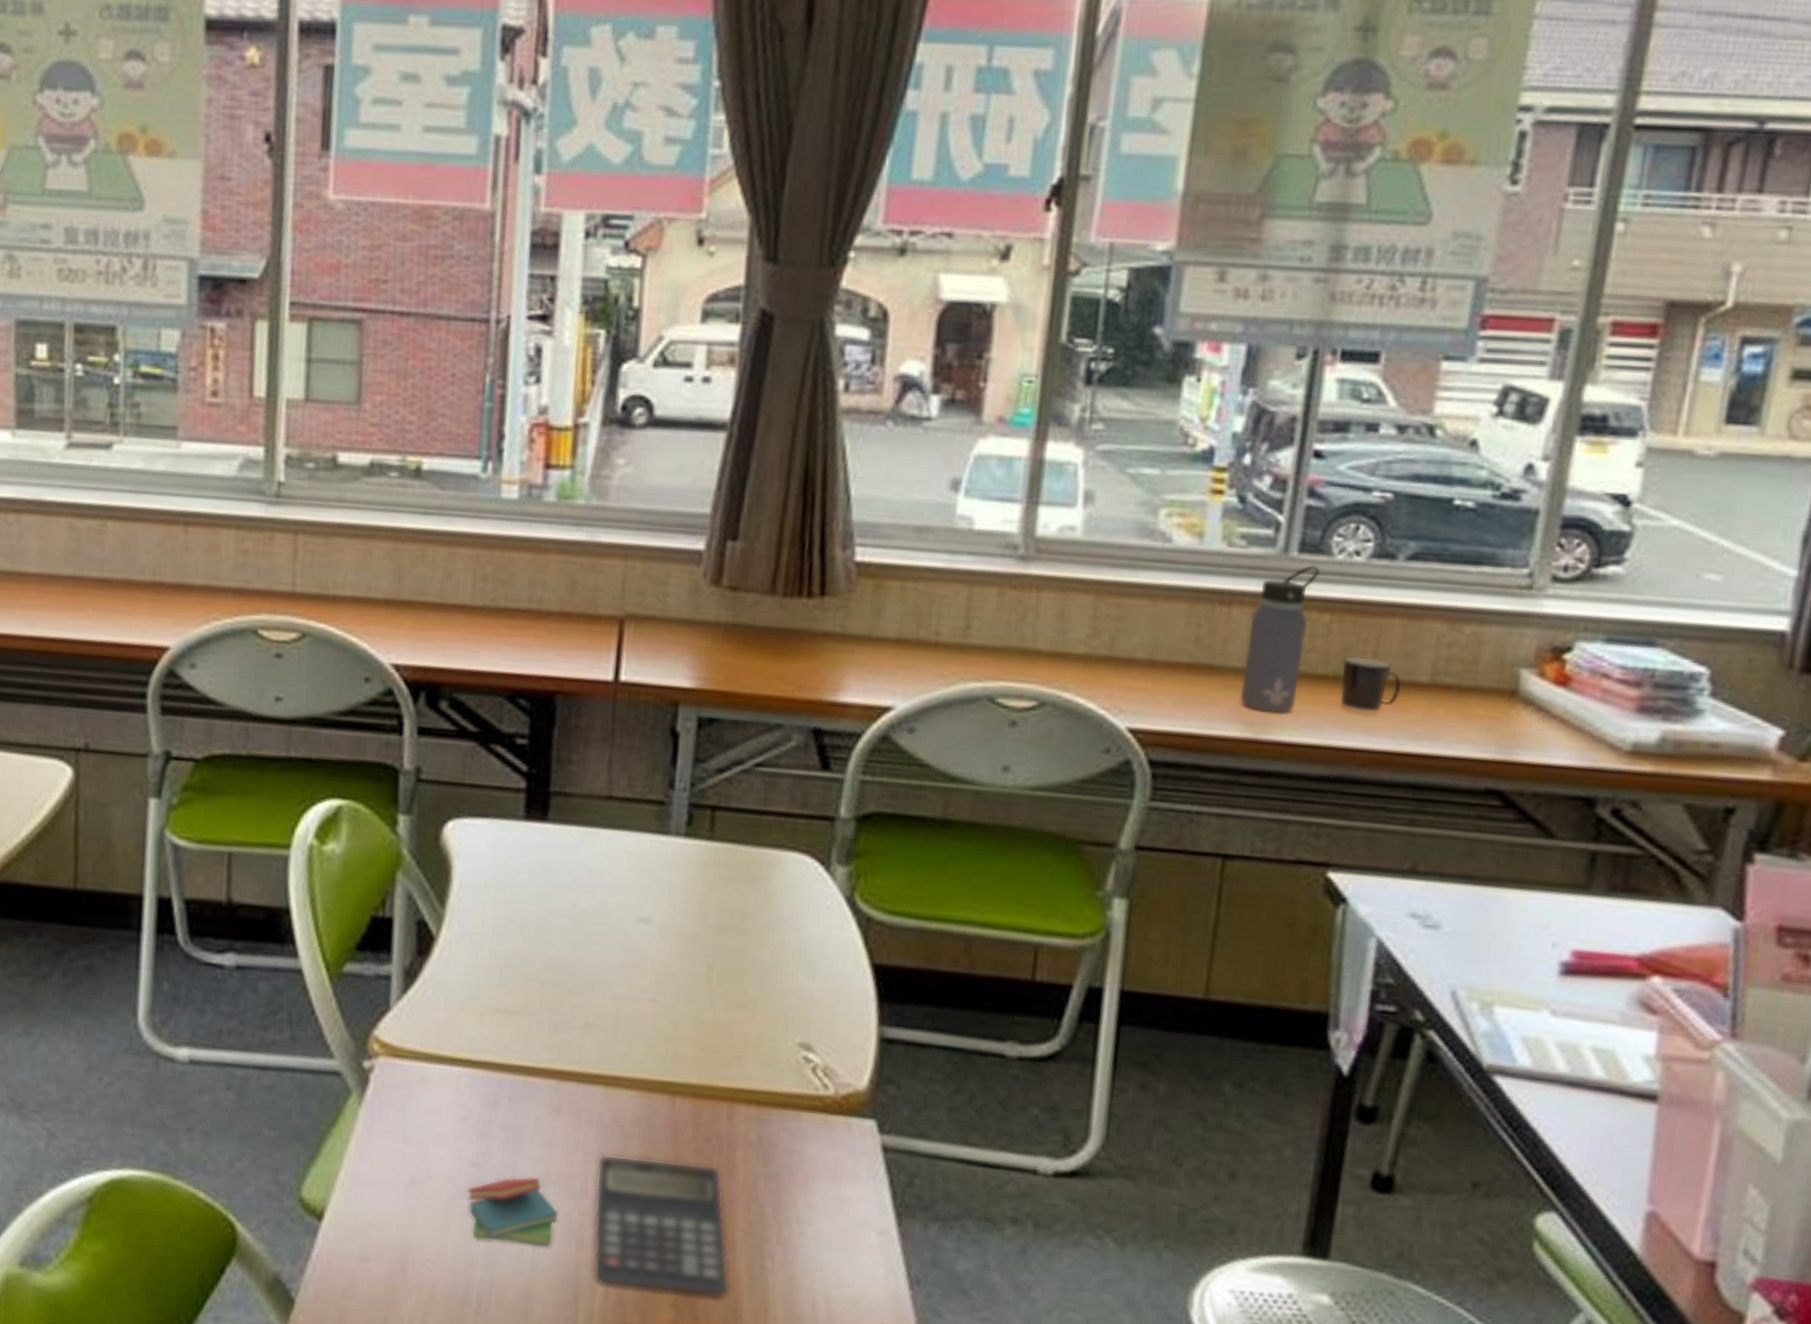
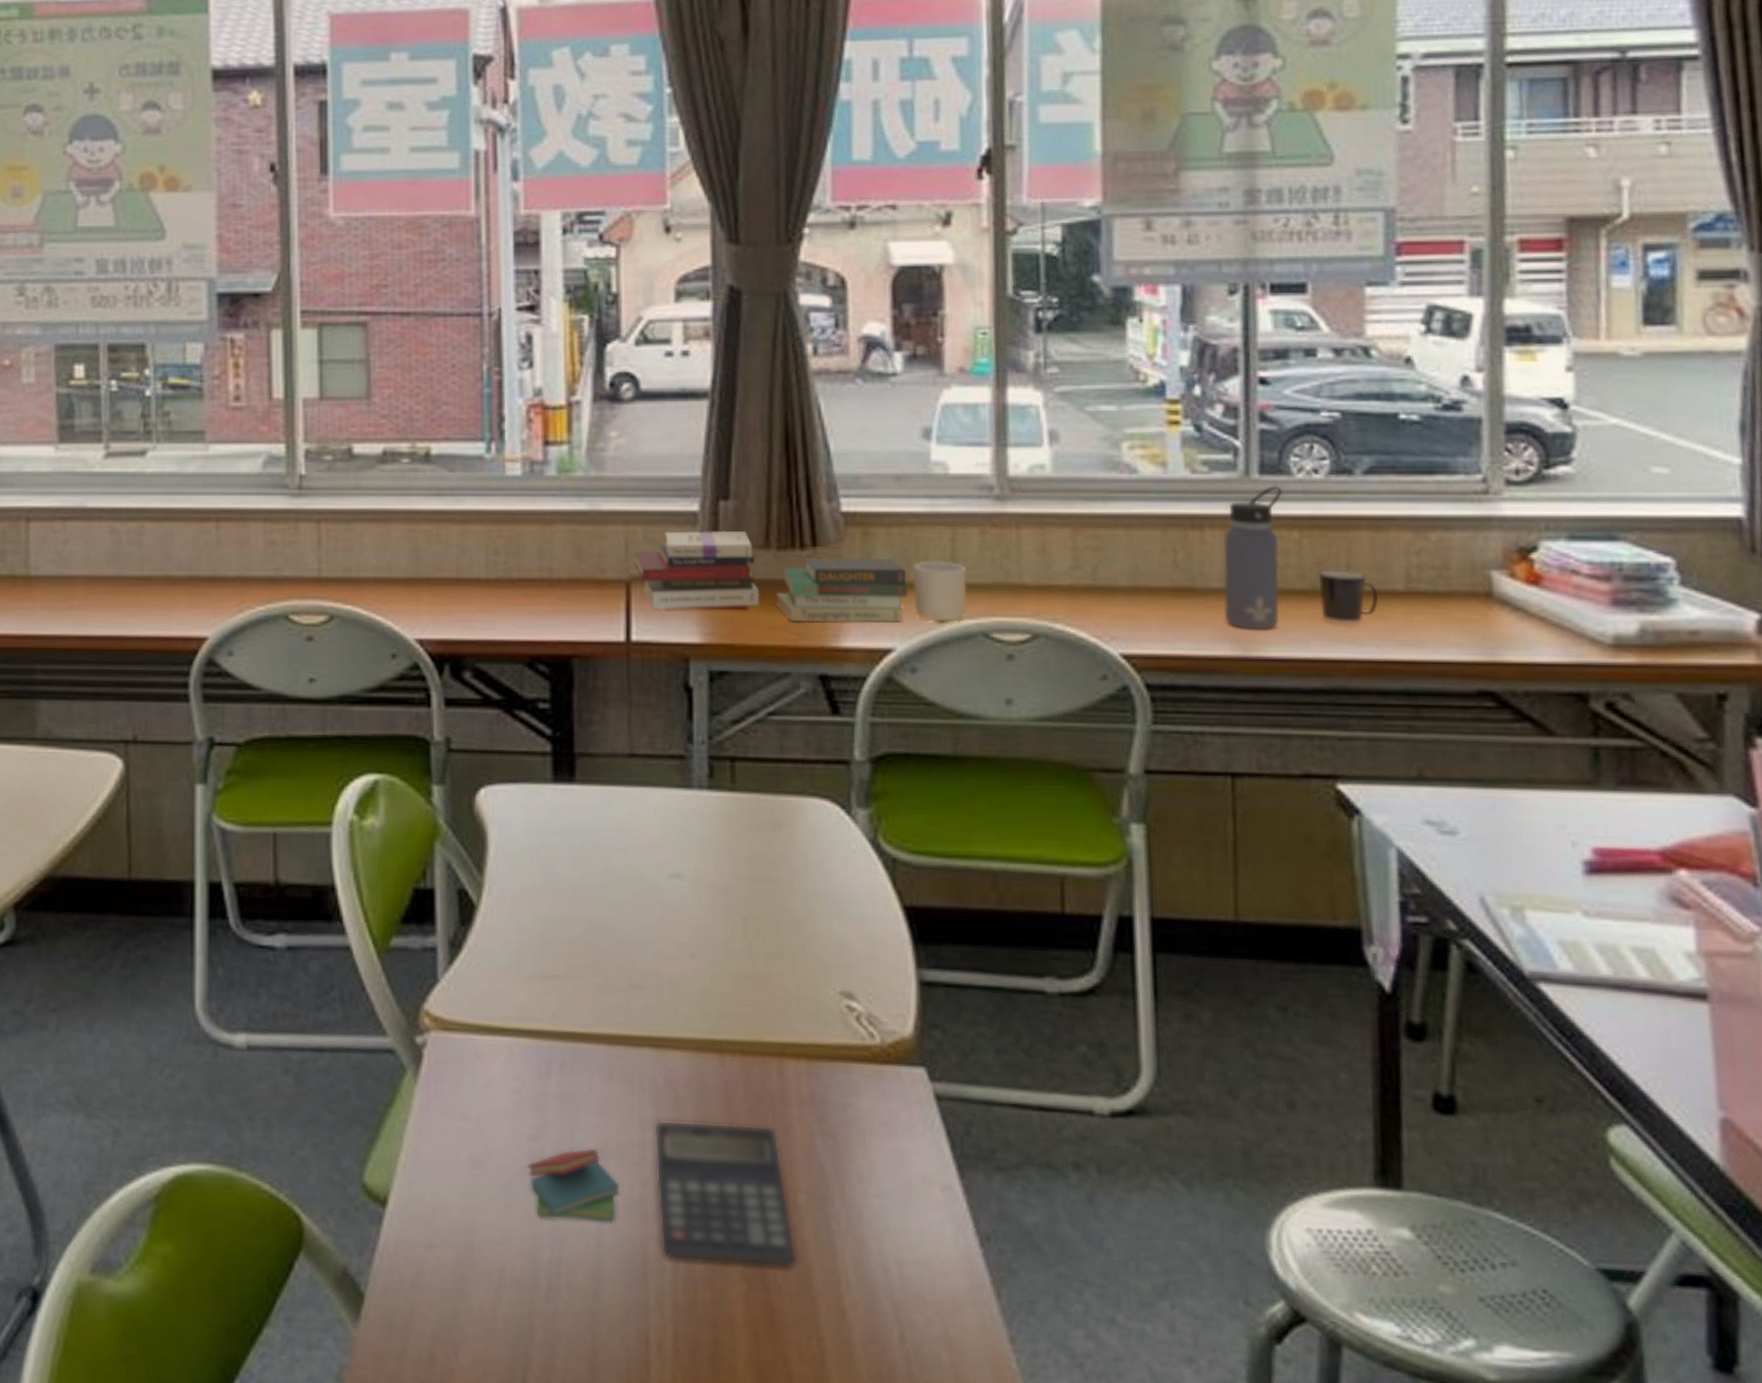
books: none [630,569,760,658] -> present [634,530,760,611]
books: none [776,606,917,680] -> present [776,557,907,623]
mug: none [920,619,980,684] -> present [912,562,968,622]

